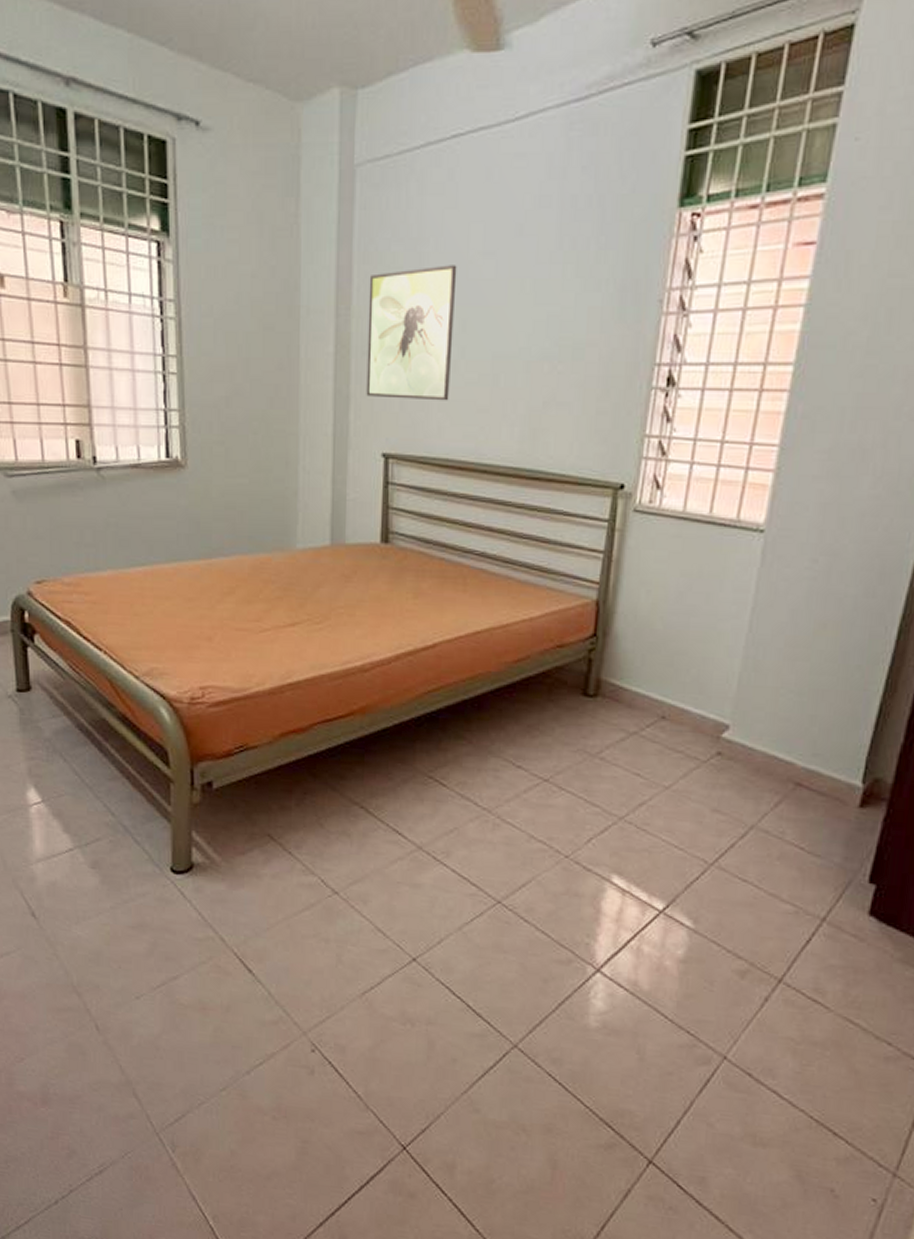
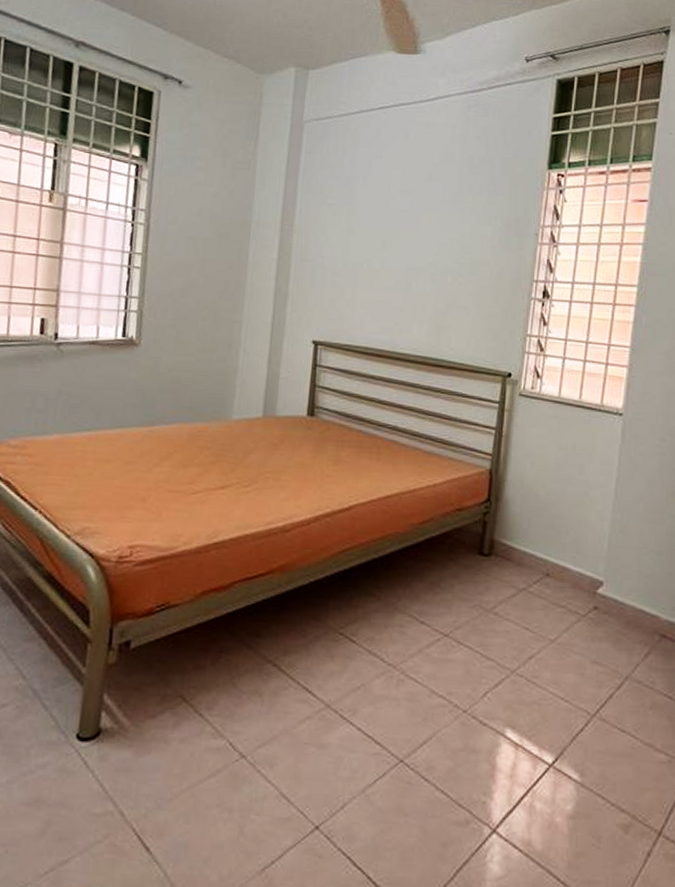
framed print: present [366,265,457,401] -> none [302,198,381,301]

